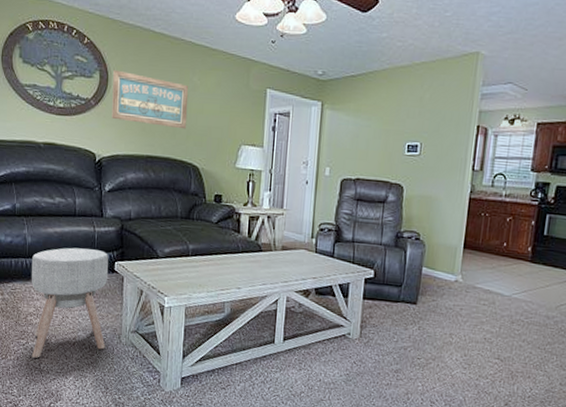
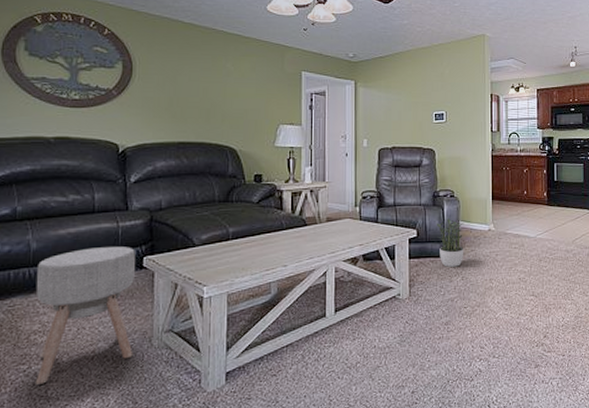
wall art: present [112,69,189,130] -> none [137,59,222,114]
potted plant: none [395,262,428,315] -> present [436,218,464,267]

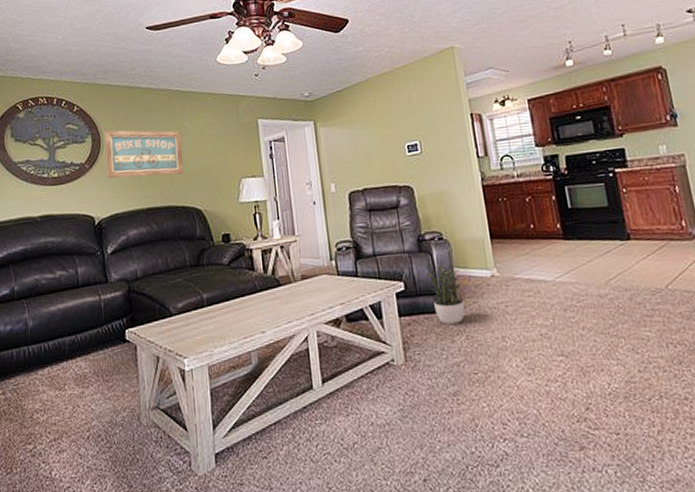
ottoman: present [36,247,135,386] -> none [34,320,125,466]
wall art: none [137,59,222,114] -> present [105,130,184,179]

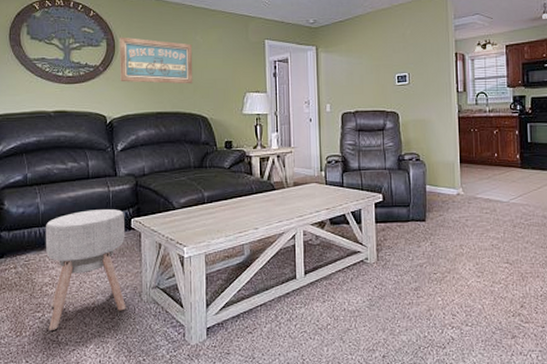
ottoman: none [34,320,125,466] -> present [45,209,126,332]
potted plant: present [425,265,465,325] -> none [402,182,432,232]

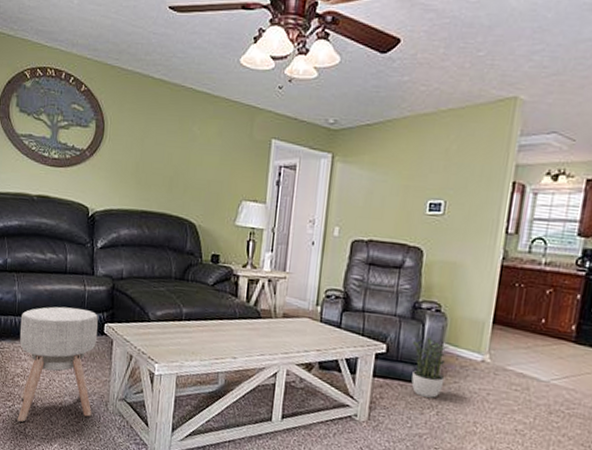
wall art: present [120,37,193,84] -> none [106,118,188,183]
potted plant: none [402,182,432,232] -> present [411,337,450,398]

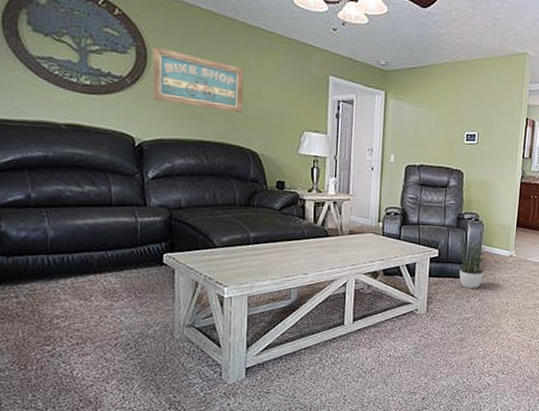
ottoman: present [18,306,98,423] -> none [55,240,156,366]
wall art: none [106,118,188,183] -> present [153,46,244,114]

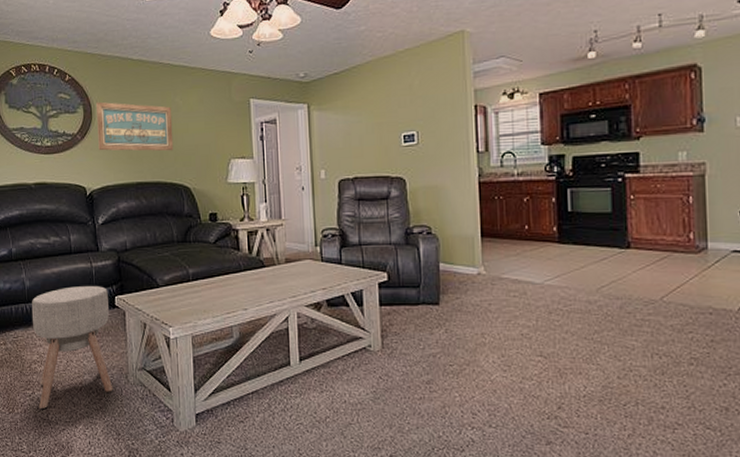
ottoman: none [55,240,156,366] -> present [31,286,113,410]
potted plant: present [458,241,486,288] -> none [410,259,447,317]

